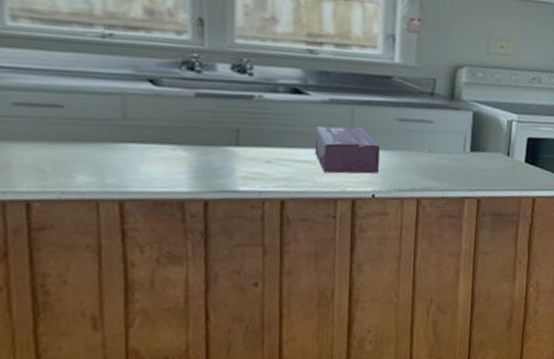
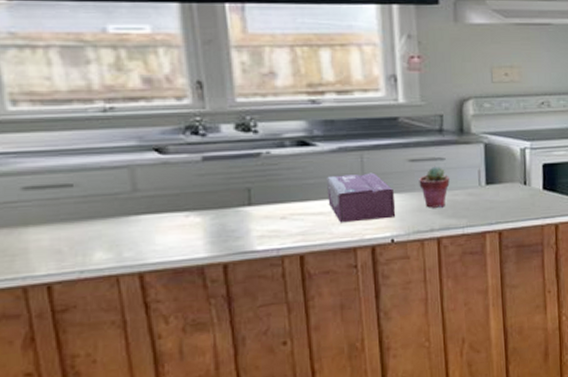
potted succulent: none [405,127,436,169] -> present [419,166,450,208]

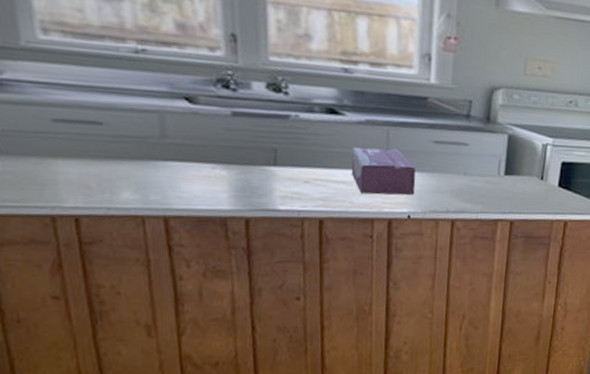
potted succulent: present [419,166,450,208] -> none [440,150,471,191]

